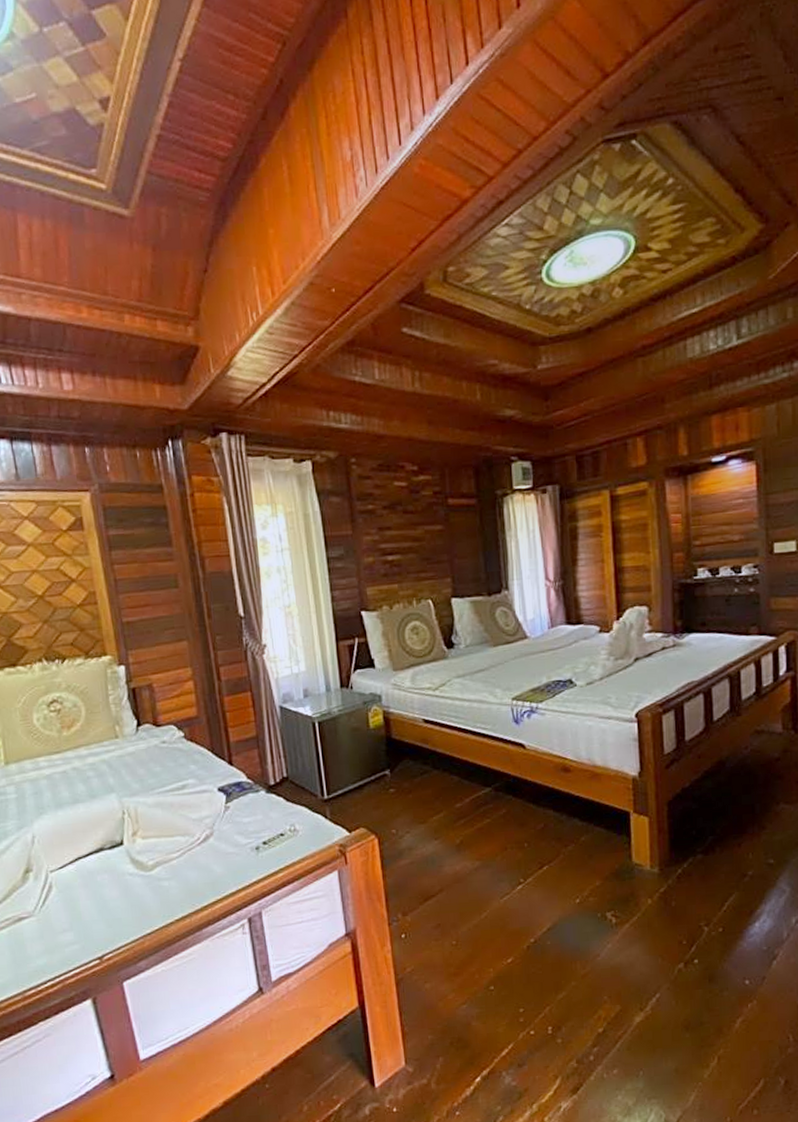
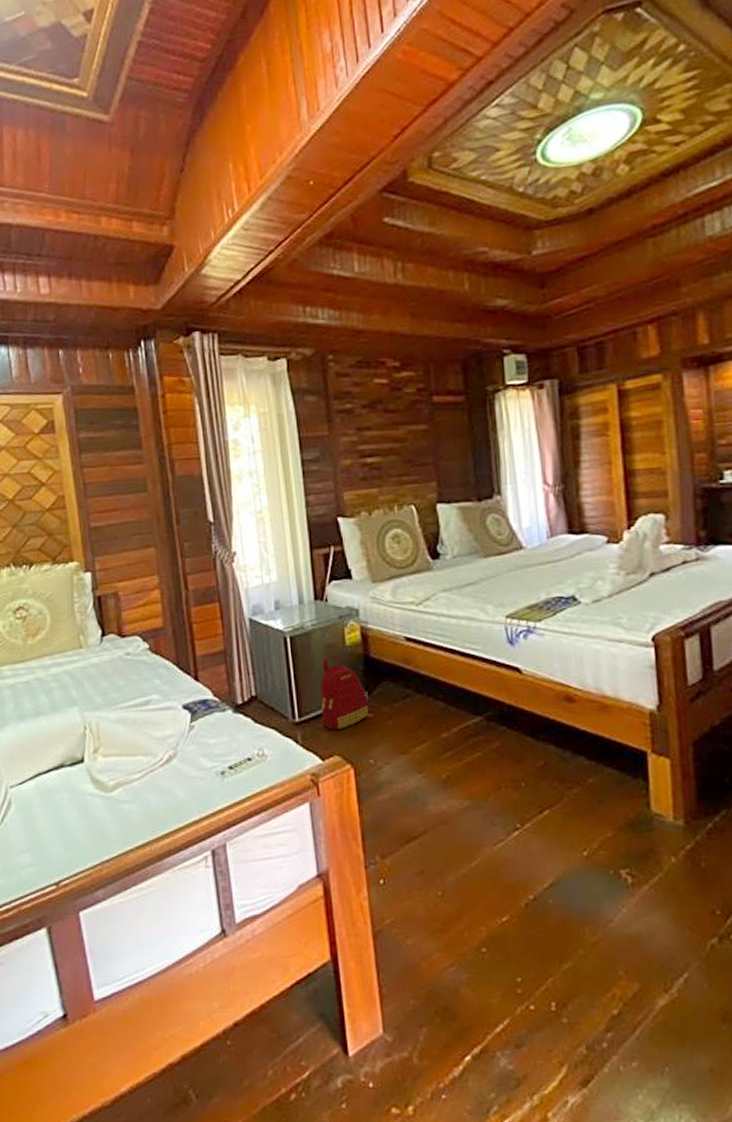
backpack: none [346,737,391,804] -> present [320,655,369,729]

